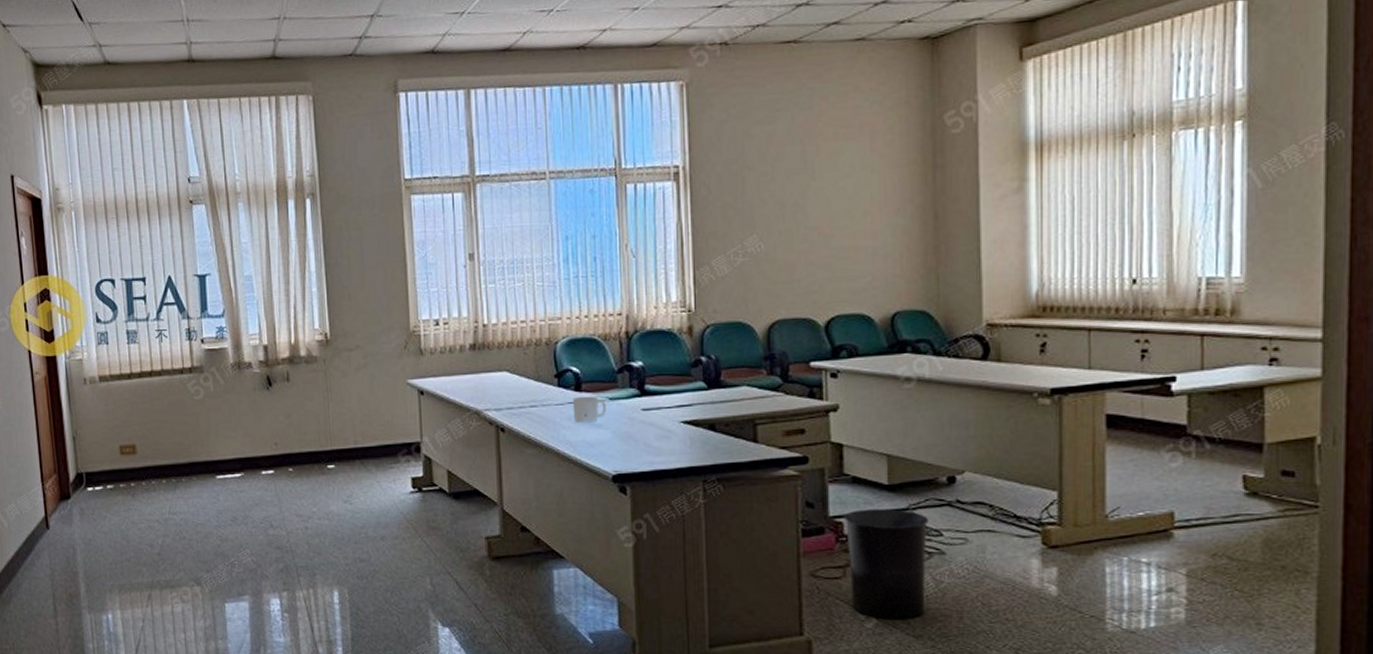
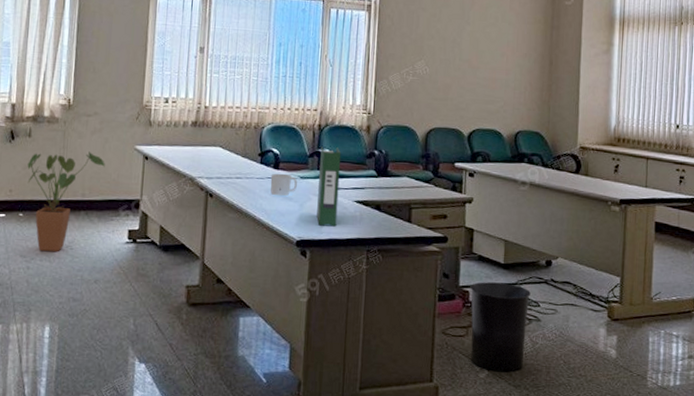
house plant: none [290,391,376,509] -> present [27,151,105,252]
binder: none [632,358,661,455] -> present [316,146,342,227]

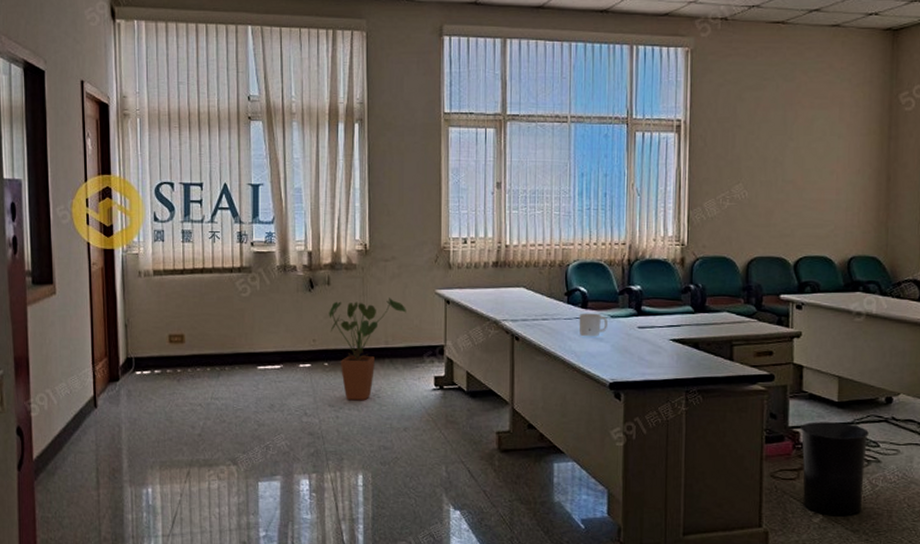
binder: present [316,146,342,227] -> none [630,283,654,367]

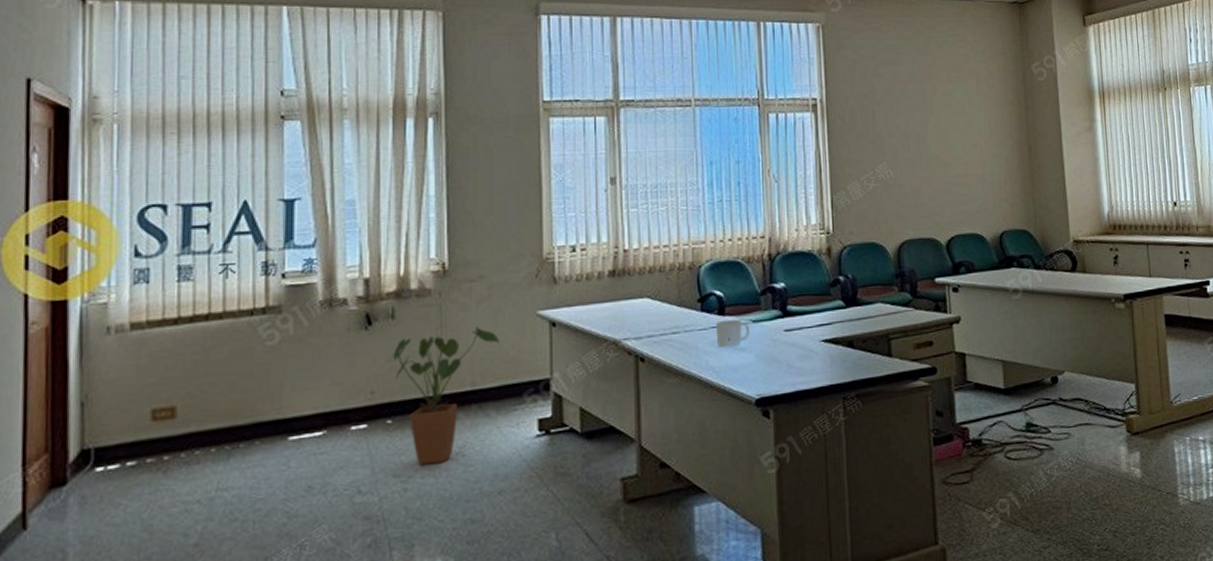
waste bin: present [800,422,869,517] -> none [969,411,1040,519]

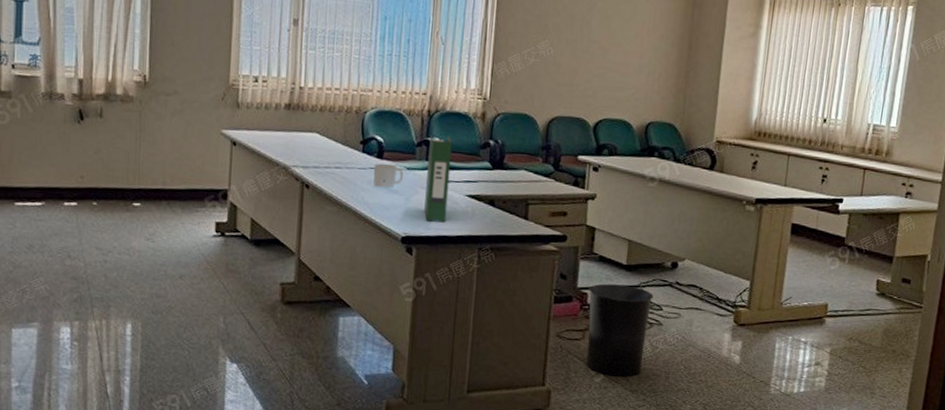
house plant: present [393,326,499,466] -> none [100,135,188,245]
binder: none [774,279,803,377] -> present [424,135,453,223]
waste bin: none [969,411,1040,519] -> present [586,283,653,377]

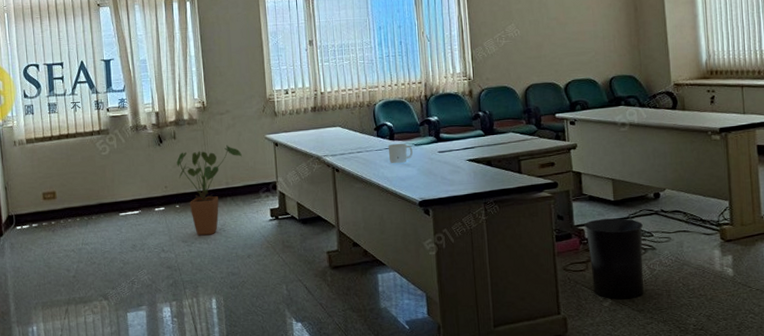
house plant: none [100,135,188,245] -> present [176,145,242,236]
binder: present [424,135,453,223] -> none [430,114,453,186]

